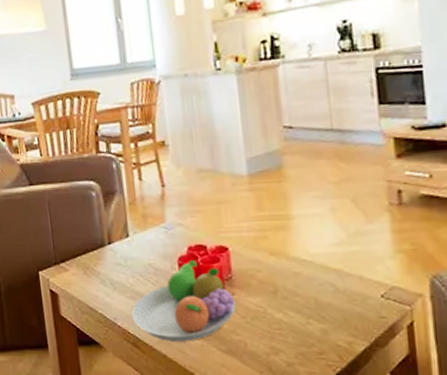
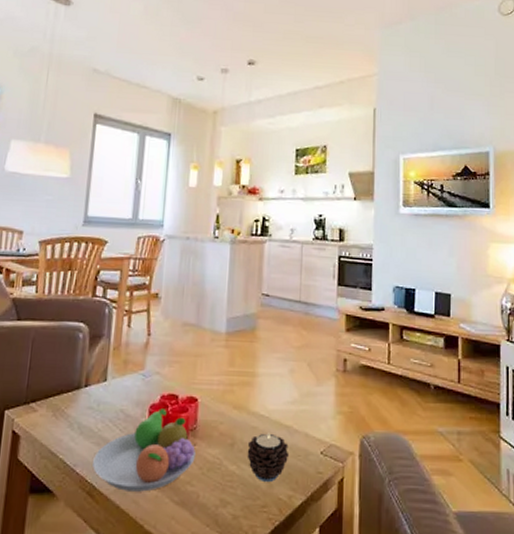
candle: none [292,278,343,330] -> present [247,433,290,483]

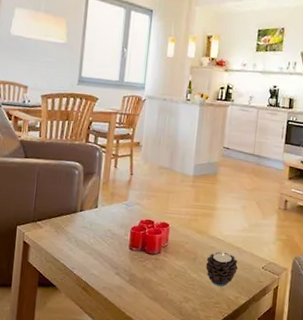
fruit bowl: present [93,409,197,492] -> none [87,230,168,289]

